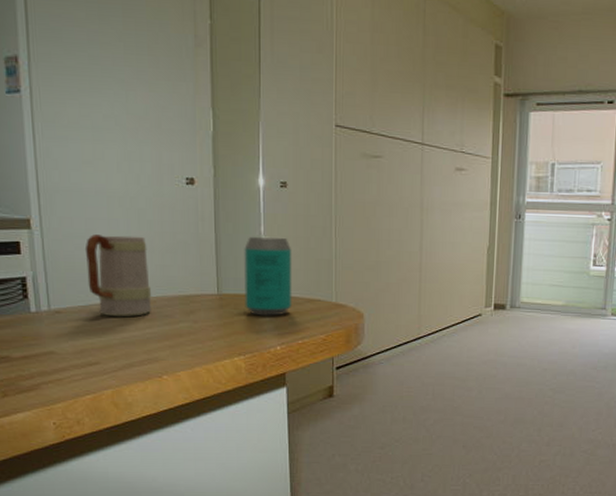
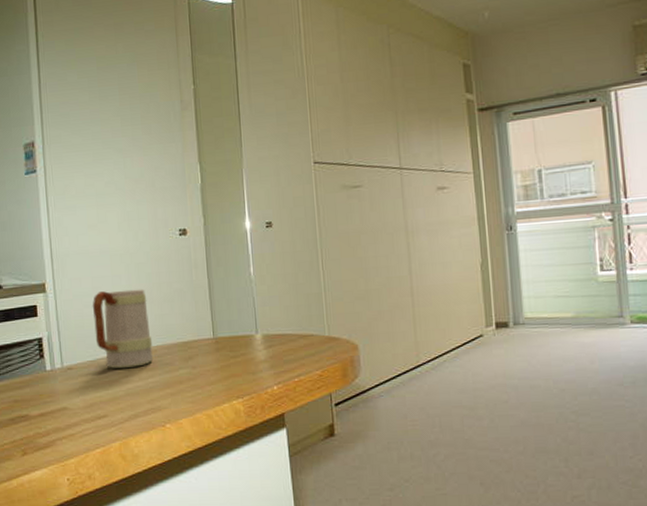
beverage can: present [244,236,292,316] -> none [236,275,286,356]

